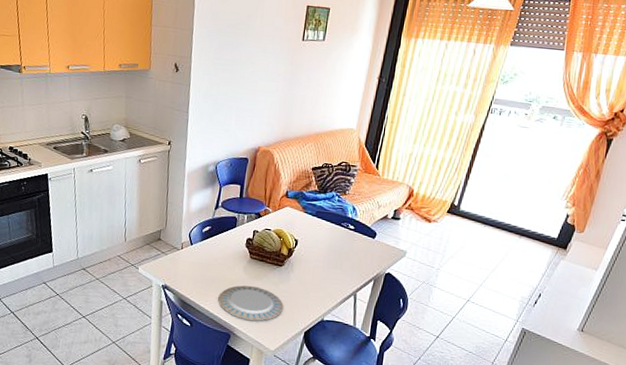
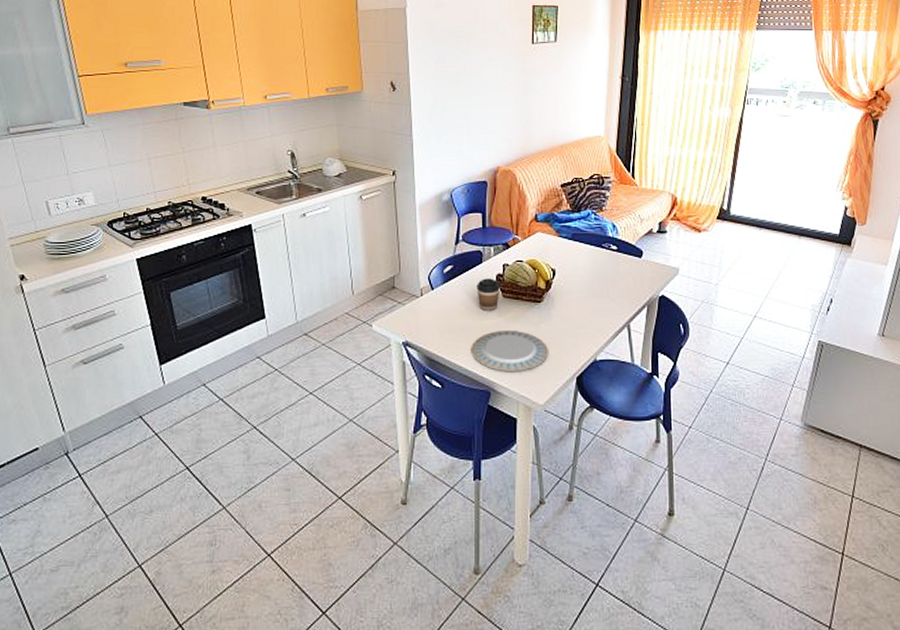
coffee cup: none [228,240,249,269] -> present [477,278,500,311]

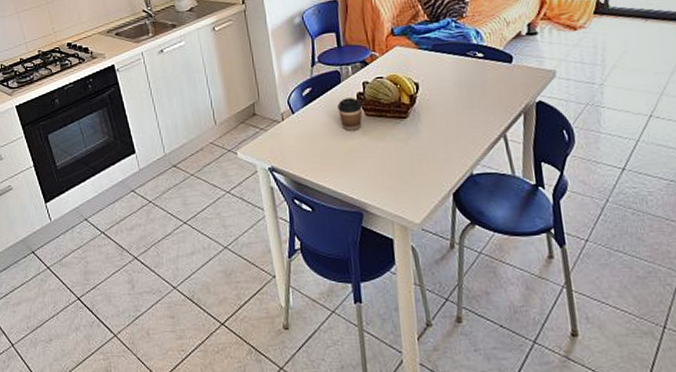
plate: present [471,331,548,371] -> none [338,149,420,191]

